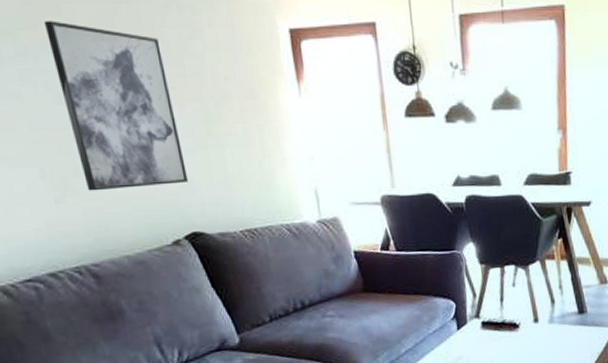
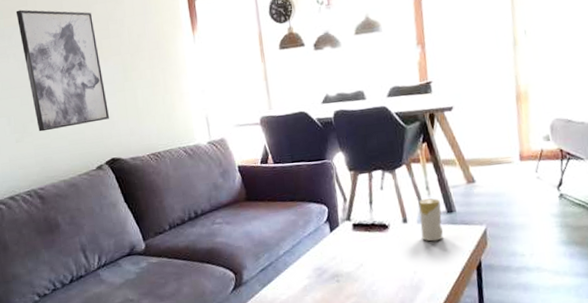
candle: none [551,297,574,343] -> present [418,198,444,242]

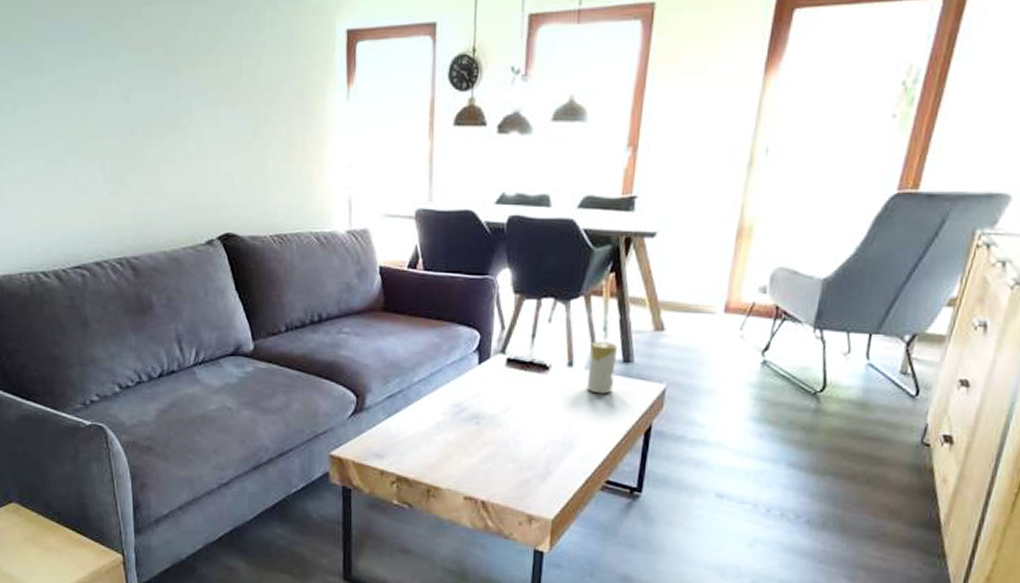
wall art: present [15,9,109,132] -> none [125,21,229,186]

